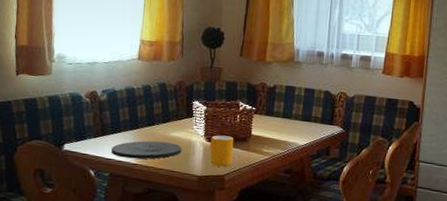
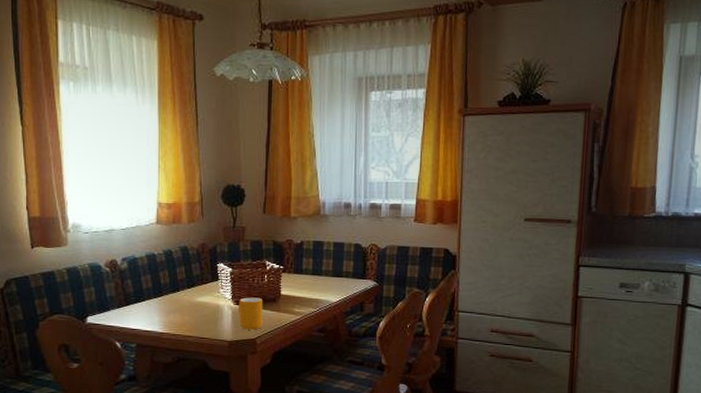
plate: present [111,140,182,159] -> none [137,307,209,328]

